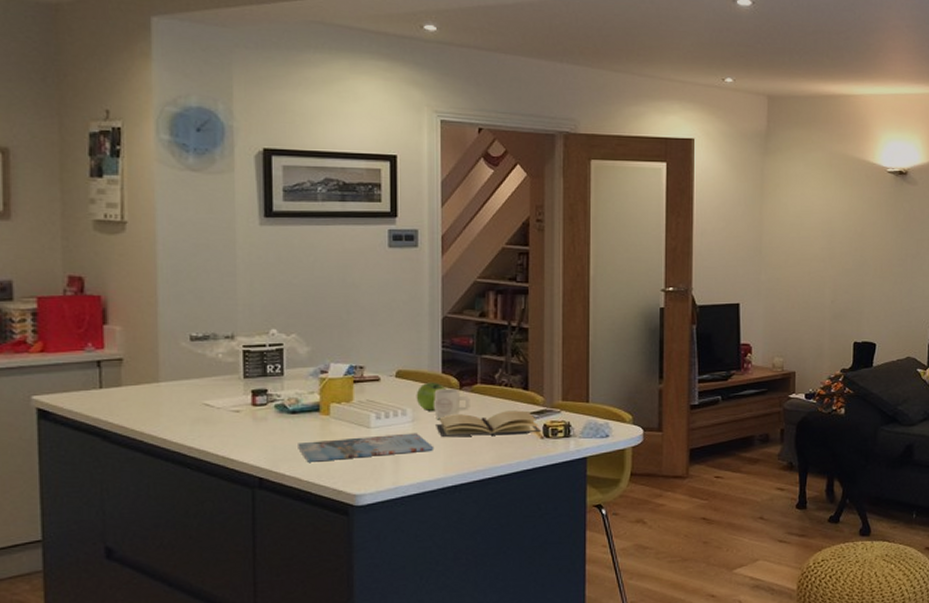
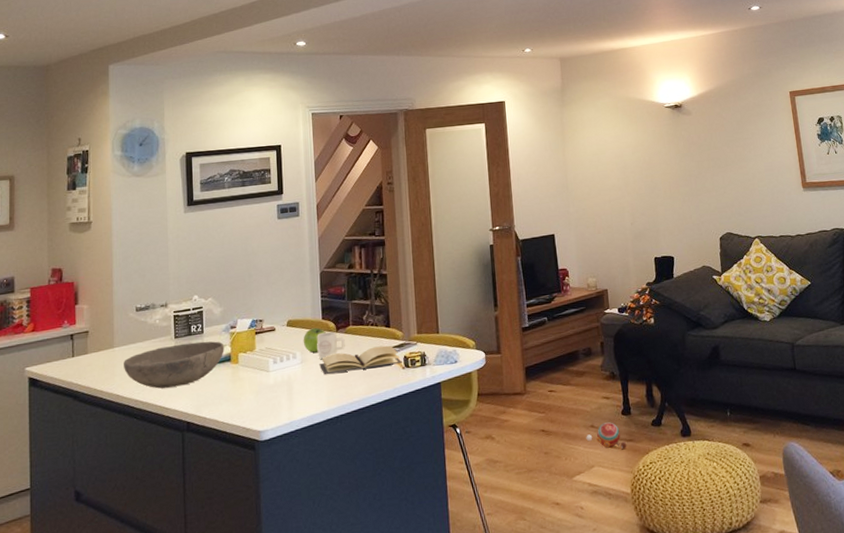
bowl: none [173,385,311,436] -> present [124,341,224,389]
magazine: present [298,433,435,462] -> none [215,373,319,406]
toy ball: none [753,515,798,544] -> present [586,422,627,449]

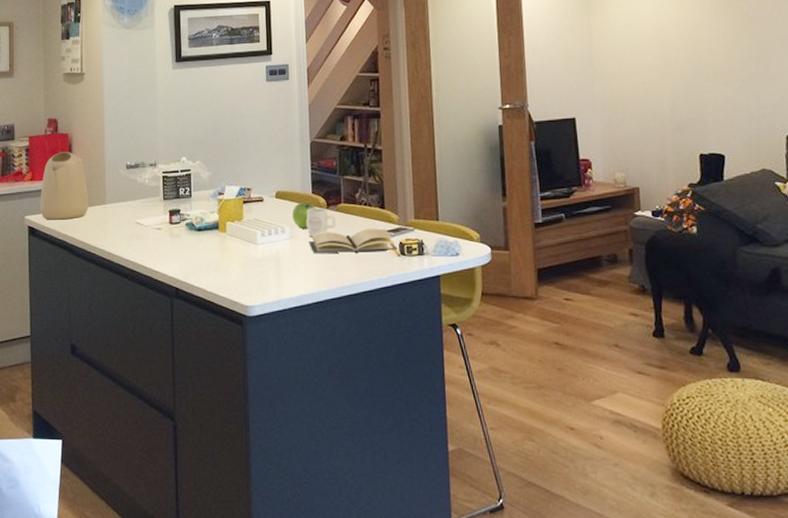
kettle: none [42,299,96,369] -> present [40,152,89,220]
bowl: present [124,341,224,389] -> none [115,206,212,250]
toy ball: present [586,422,627,449] -> none [608,343,659,376]

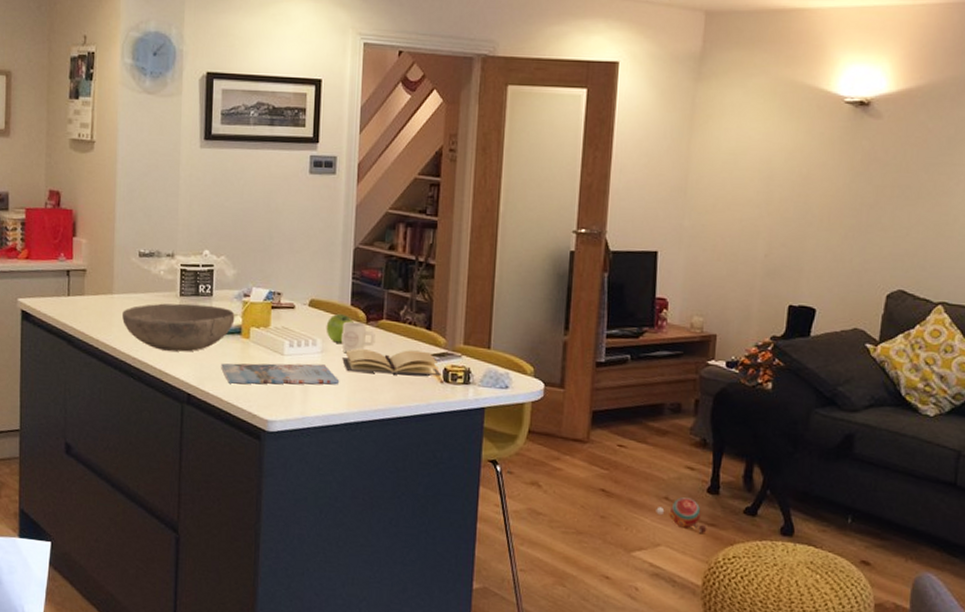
kettle: present [40,152,89,220] -> none [36,230,94,307]
bowl: none [115,206,212,250] -> present [122,303,235,352]
magazine: none [203,249,309,275] -> present [221,363,340,385]
toy ball: none [608,343,659,376] -> present [656,497,707,533]

